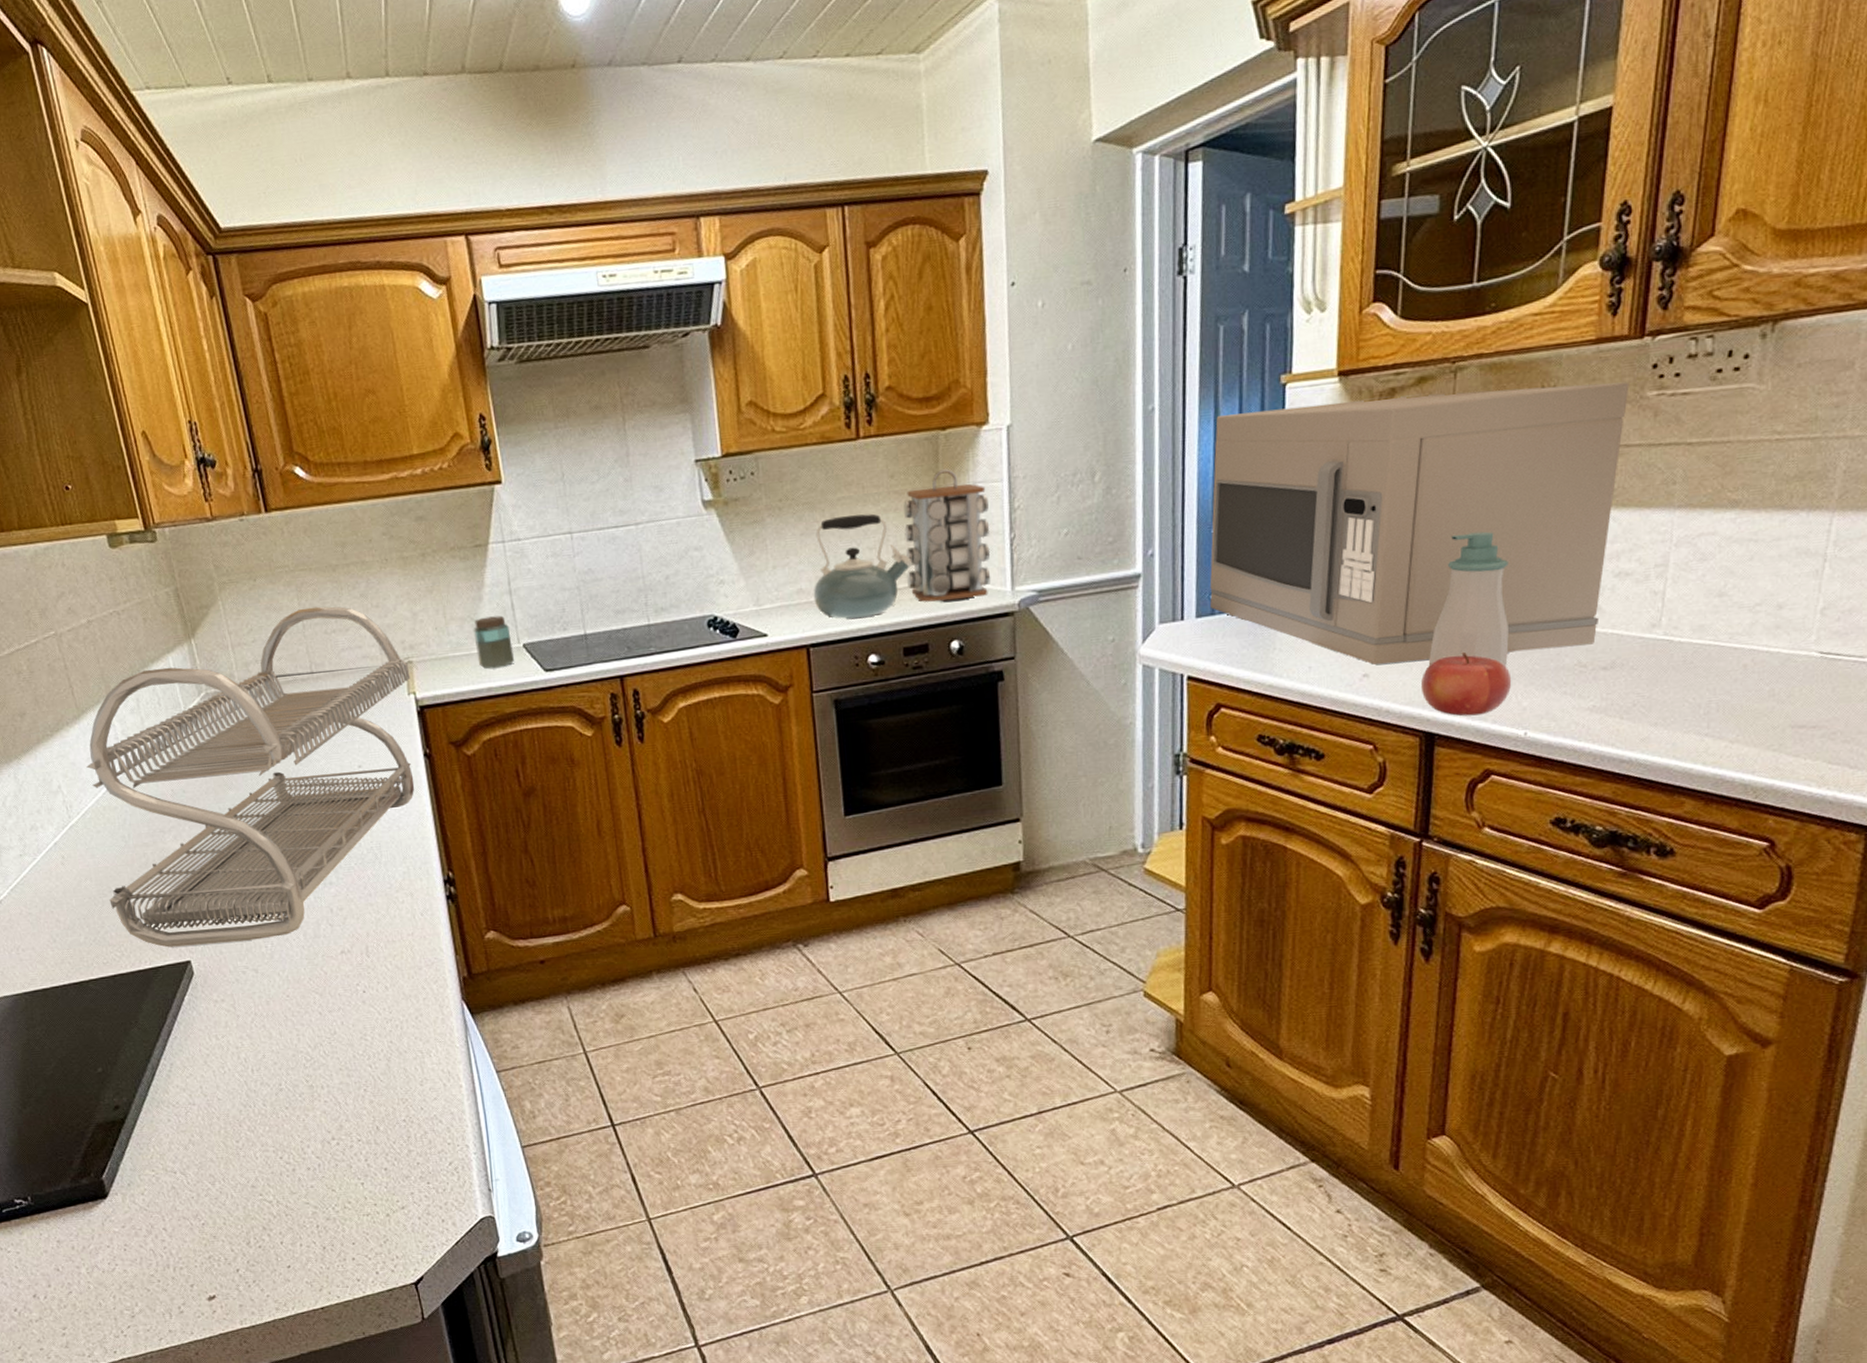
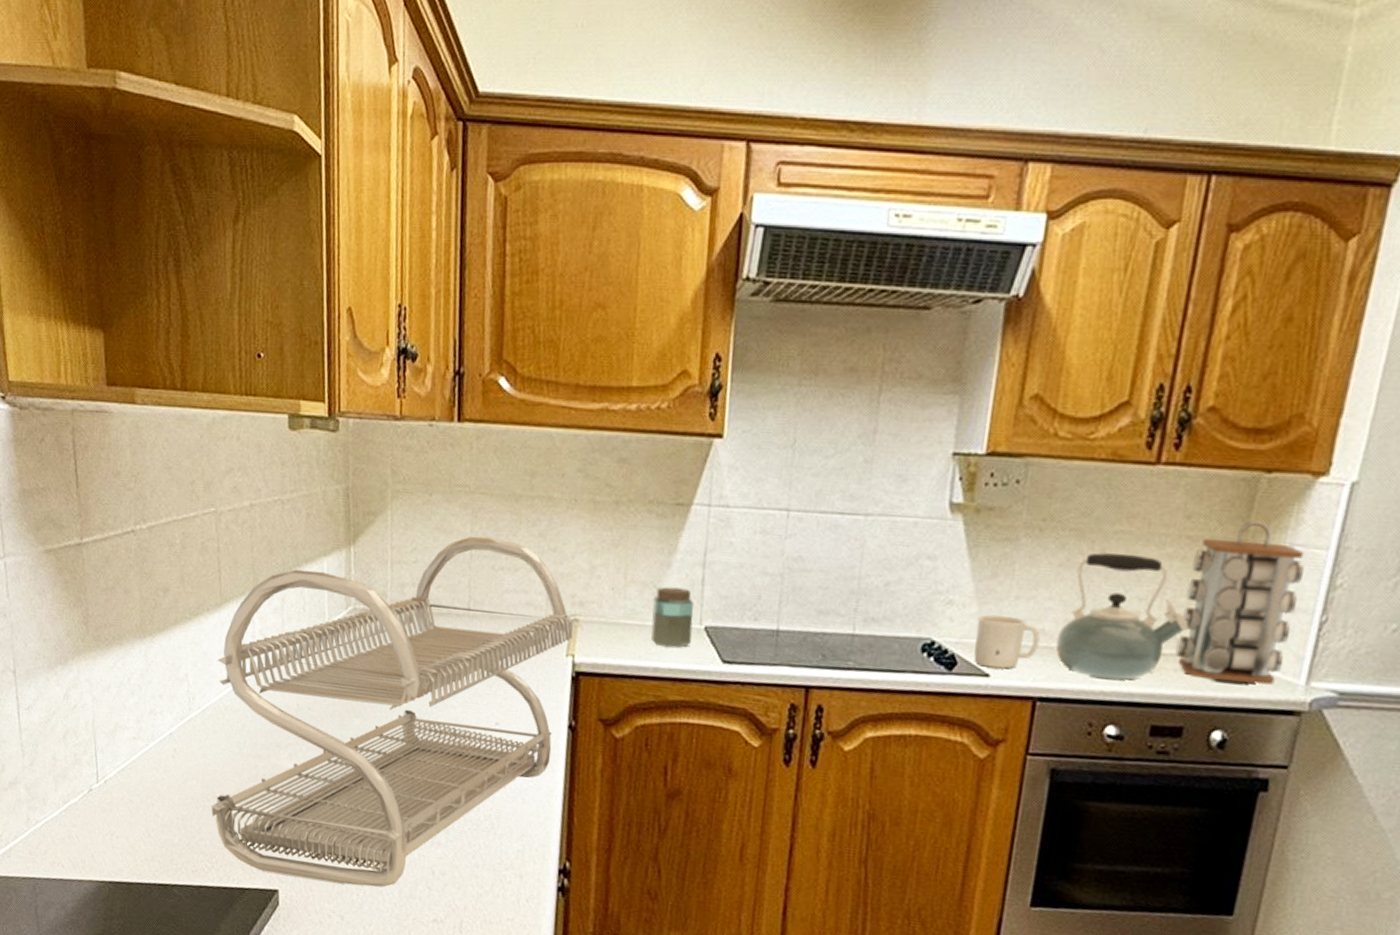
mug: none [747,583,801,629] -> present [973,614,1040,669]

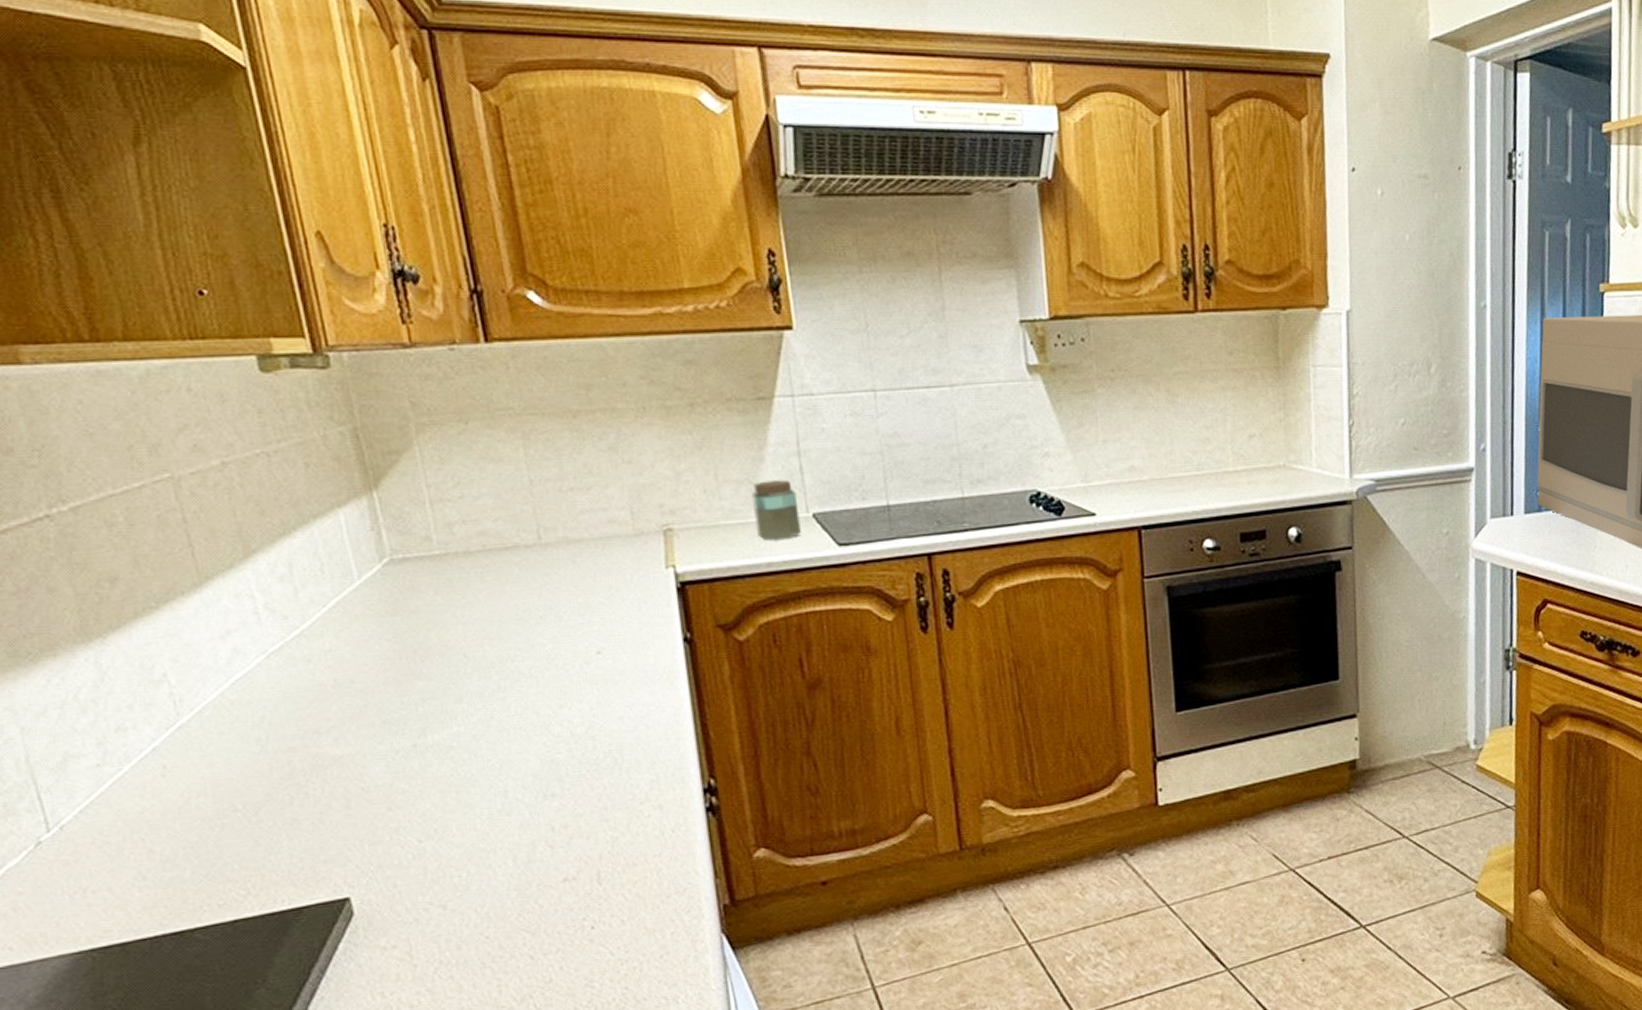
dish rack: present [211,536,573,888] -> none [208,459,670,882]
mug: present [973,614,1040,669] -> none [1074,458,1132,507]
kettle: present [1055,553,1189,680] -> none [1146,391,1251,500]
spice rack: present [1175,520,1305,685] -> none [1241,350,1330,487]

